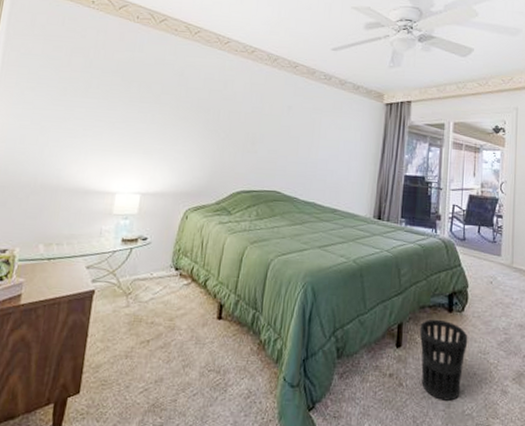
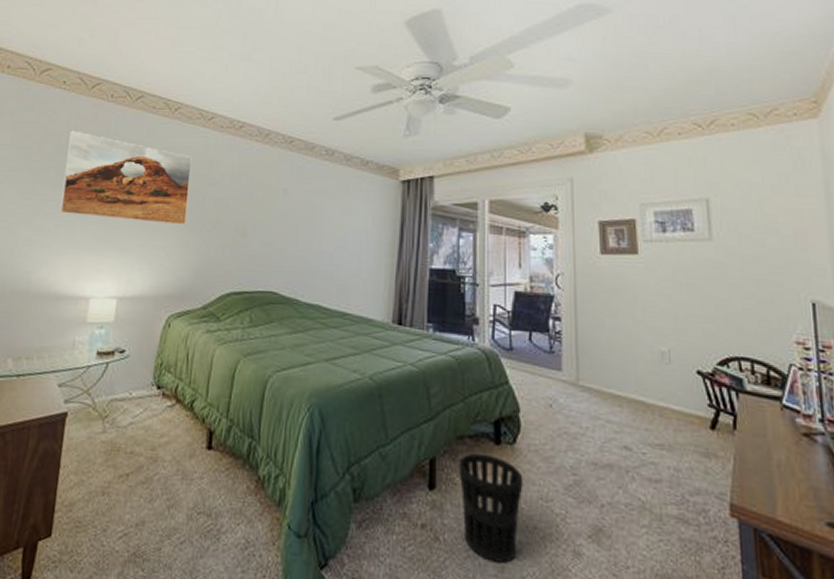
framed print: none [88,46,209,134] -> present [60,130,192,226]

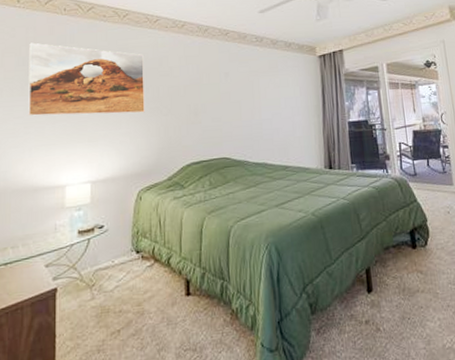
wastebasket: present [458,453,524,563] -> none [387,257,438,338]

